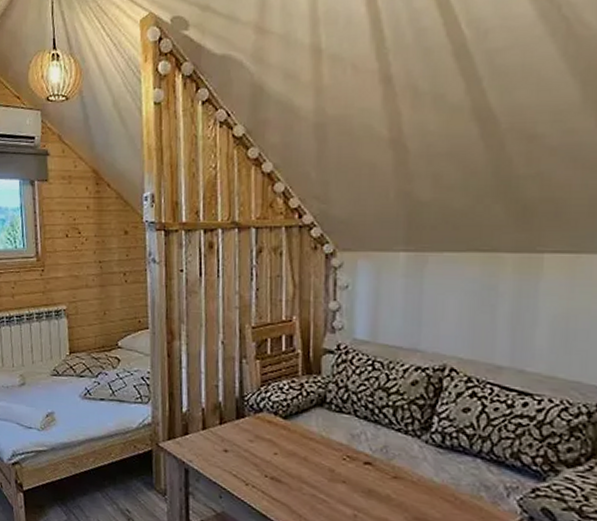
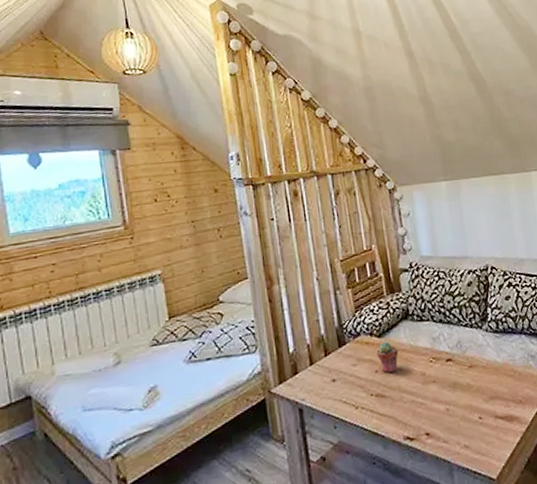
potted succulent: none [279,424,305,460] -> present [376,341,398,374]

